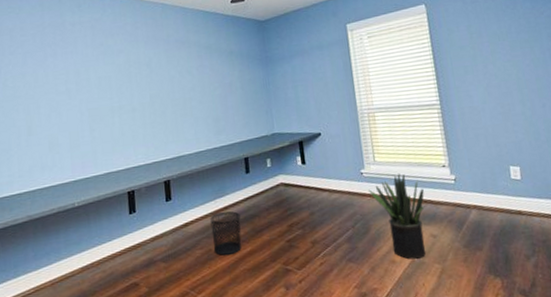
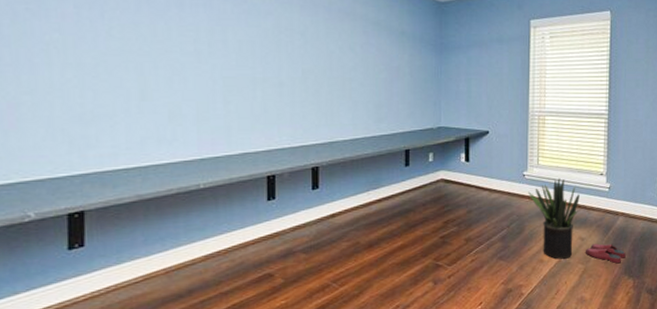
waste bin: present [210,211,242,255] -> none [361,204,394,249]
slippers: none [440,240,487,262] -> present [586,243,626,264]

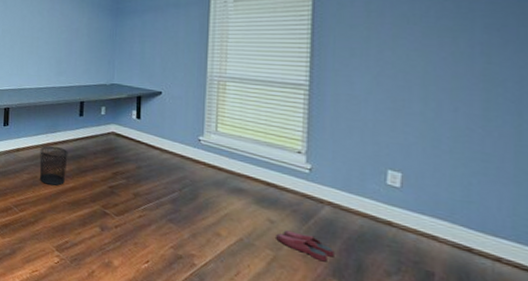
waste bin: none [361,204,394,249] -> present [39,146,68,186]
potted plant: present [528,178,580,259] -> none [204,149,269,240]

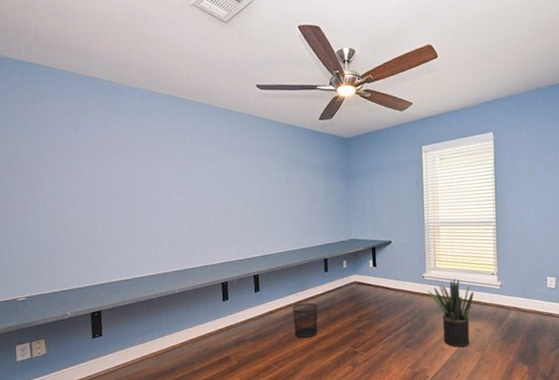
potted plant: none [204,149,269,240] -> present [428,278,474,348]
slippers: present [276,230,334,262] -> none [482,334,519,352]

